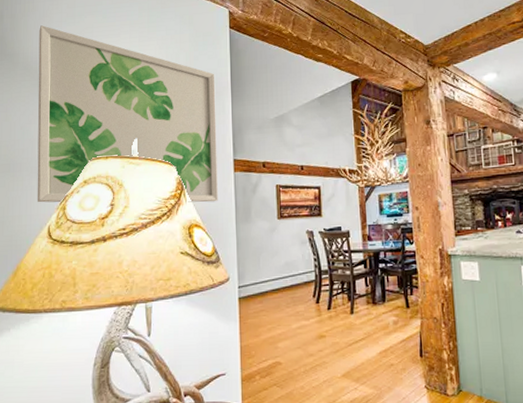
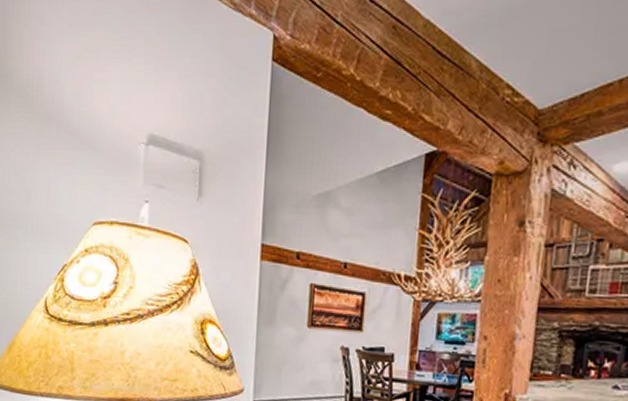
wall art: present [37,25,218,203] -> none [33,37,248,296]

